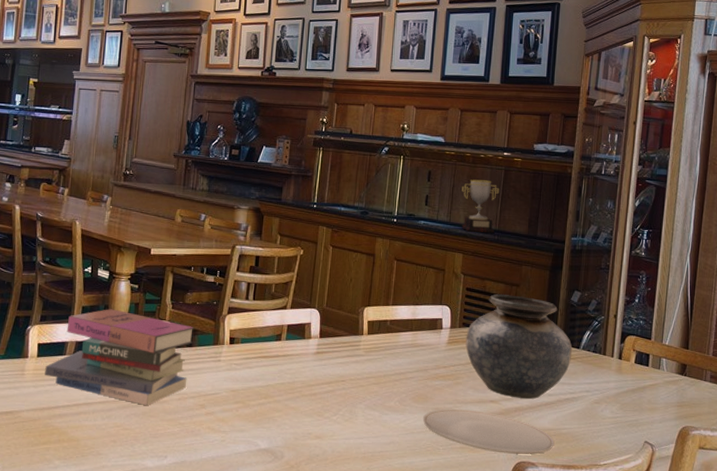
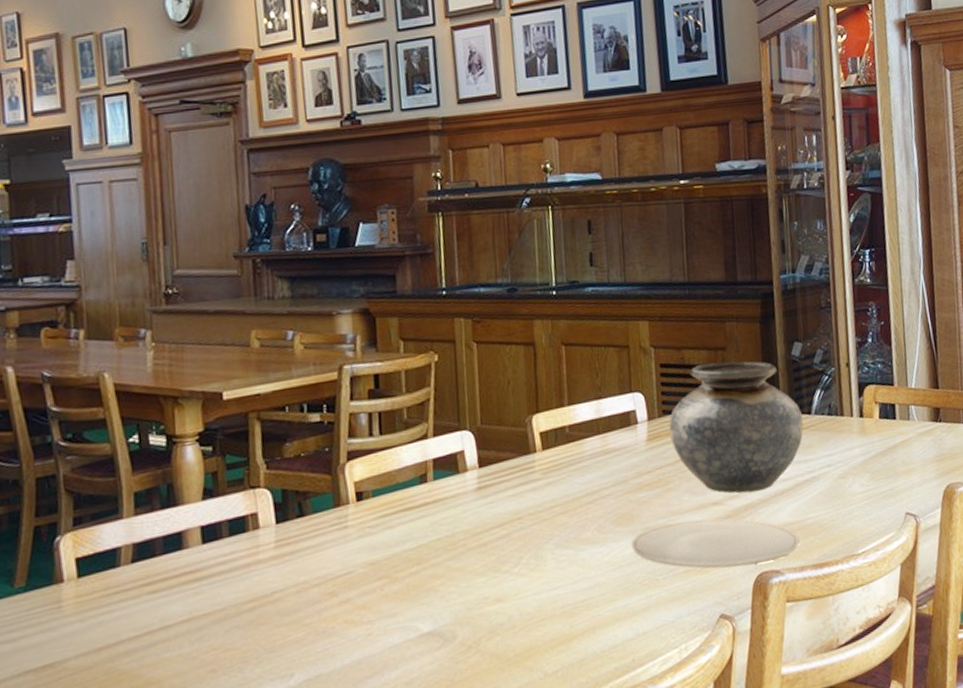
books: present [45,309,194,406] -> none [92,486,305,612]
trophy: present [461,179,499,233] -> none [633,219,684,291]

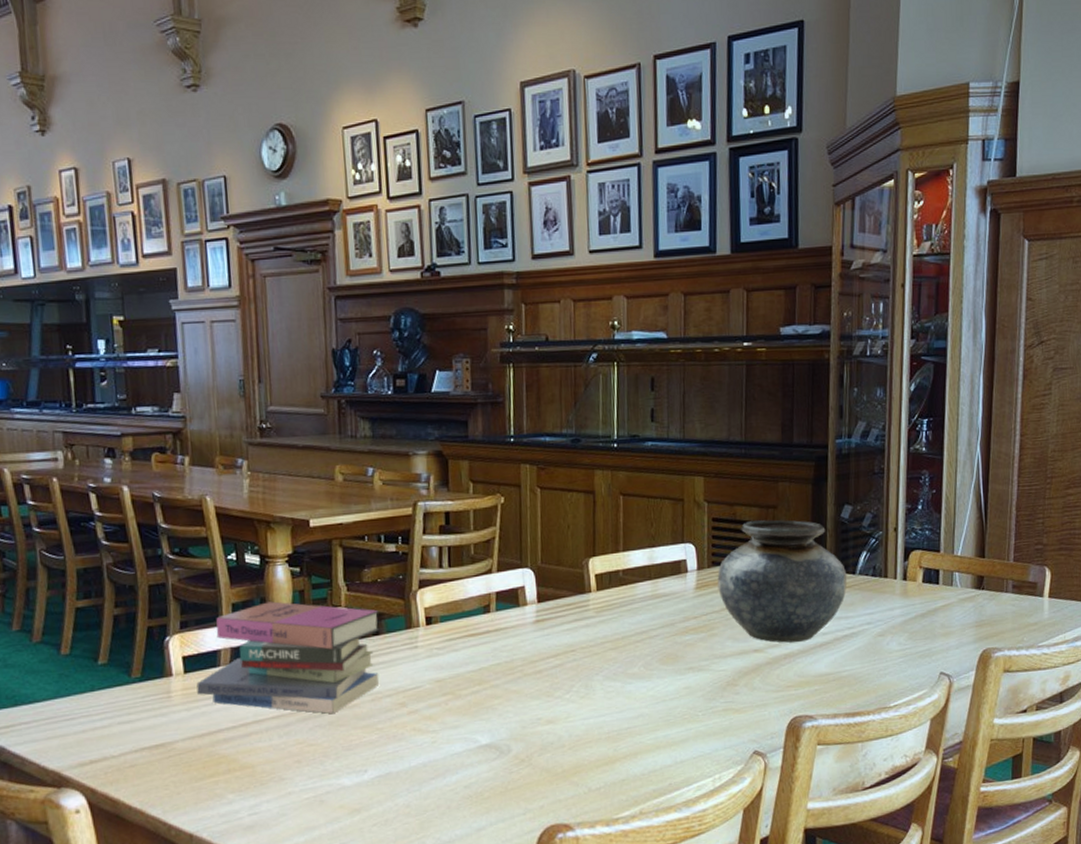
books: none [92,486,305,612] -> present [196,601,379,714]
plate: present [631,518,800,569] -> none [674,663,834,710]

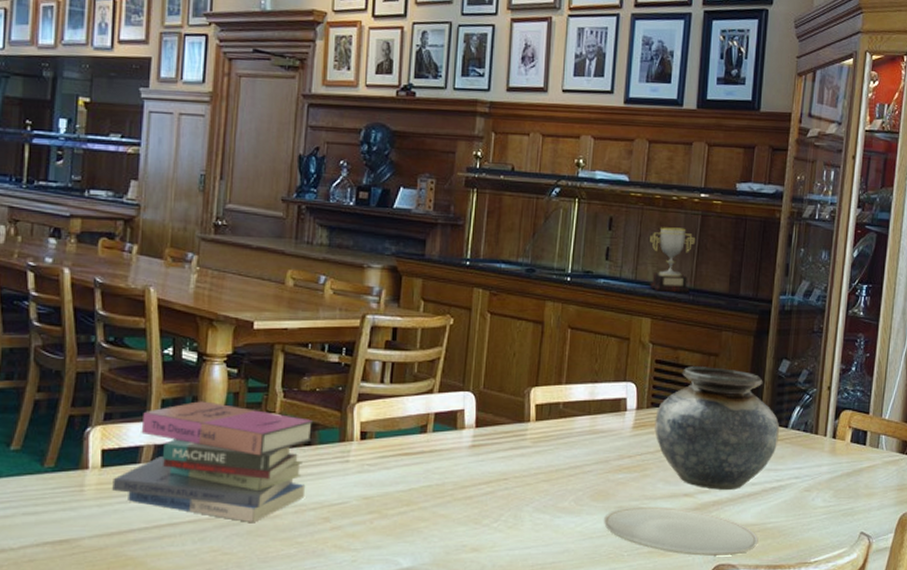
plate: none [674,663,834,710] -> present [603,506,758,556]
trophy: none [695,380,742,448] -> present [650,227,695,292]

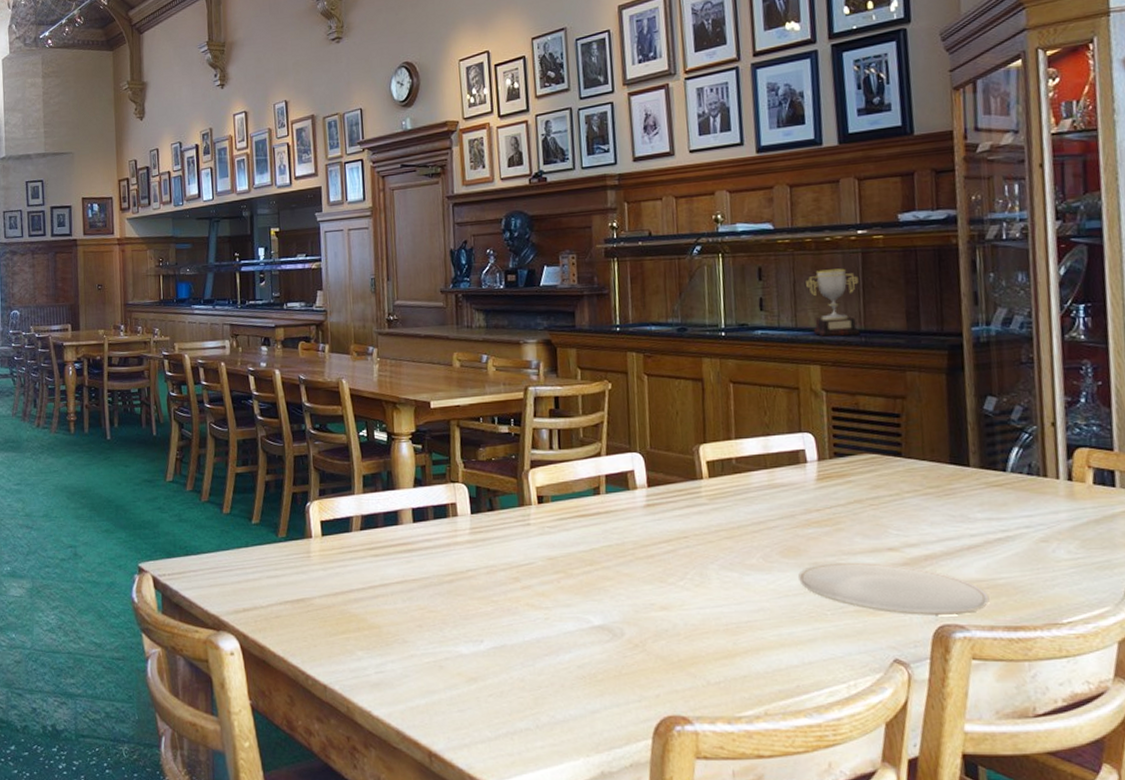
books: present [112,401,314,523] -> none [332,475,494,584]
vase: present [654,367,780,490] -> none [841,410,997,543]

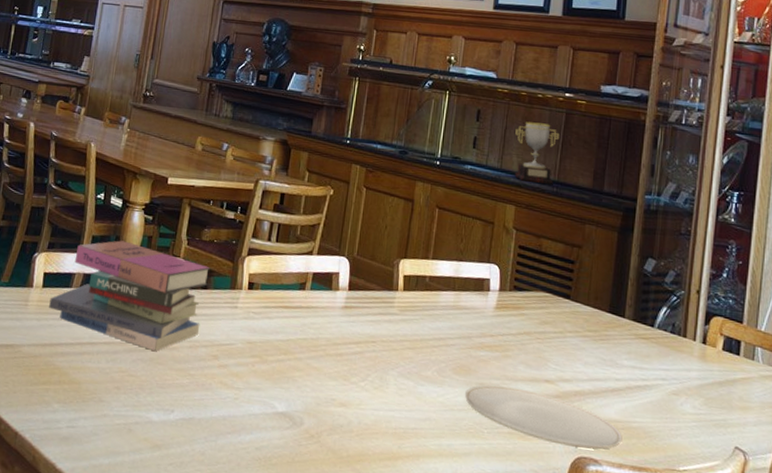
books: none [332,475,494,584] -> present [49,240,211,352]

